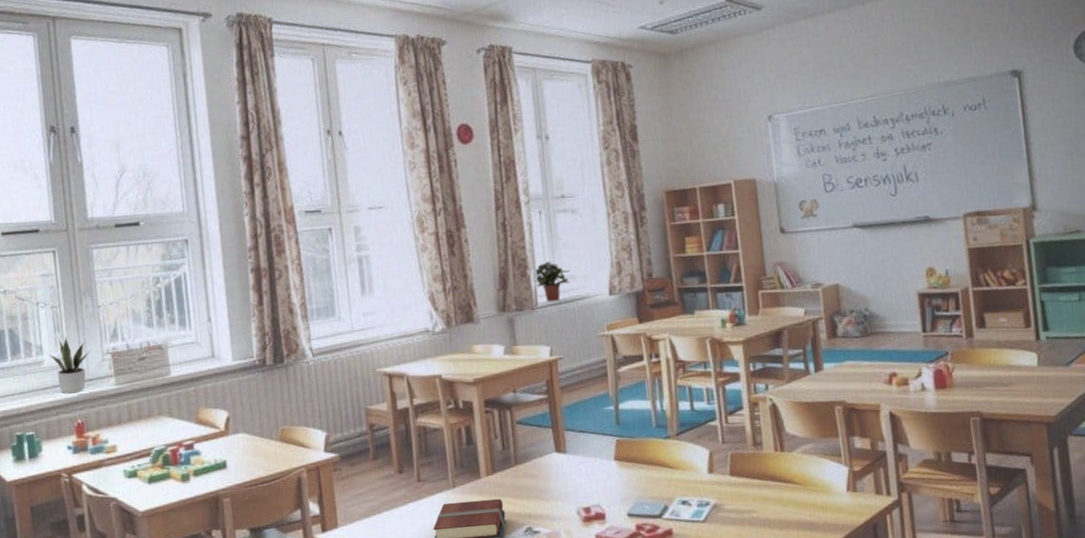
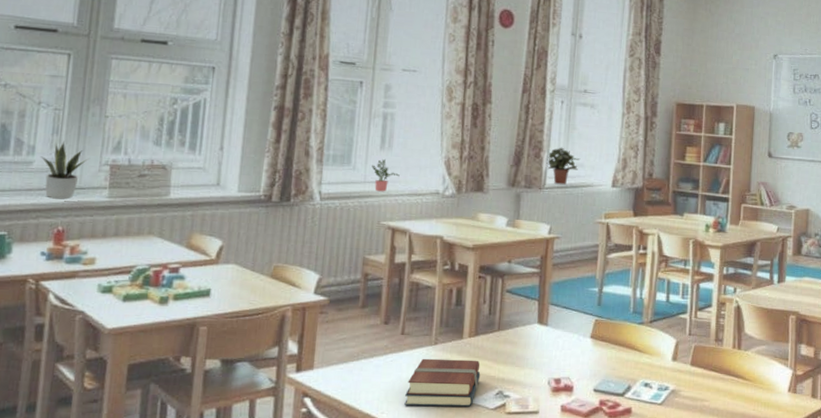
potted plant: none [356,304,386,339] -> present [372,158,400,192]

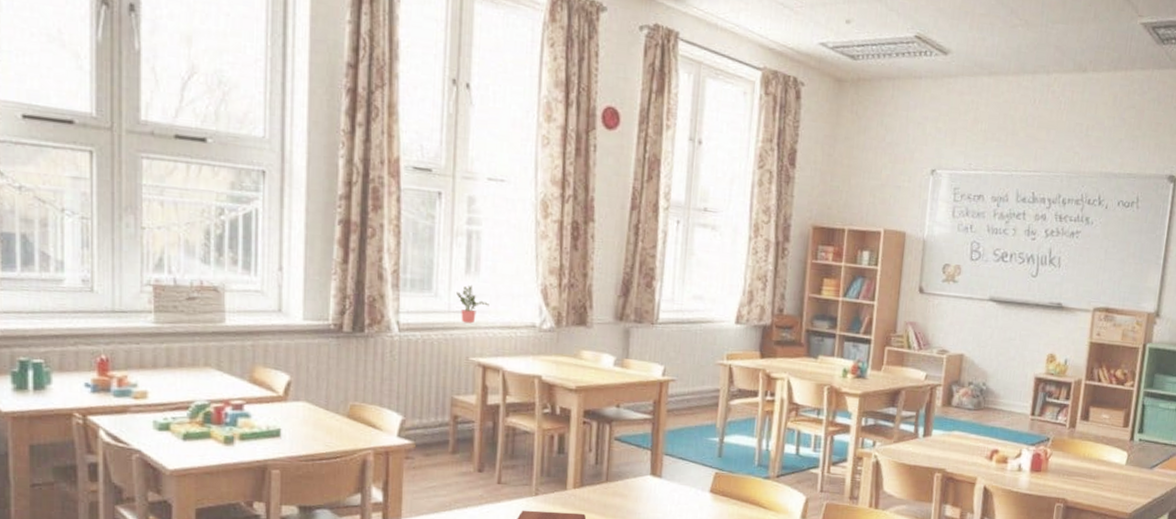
potted plant: present [40,140,89,200] -> none [71,255,128,324]
potted plant: present [546,147,581,185] -> none [660,275,700,320]

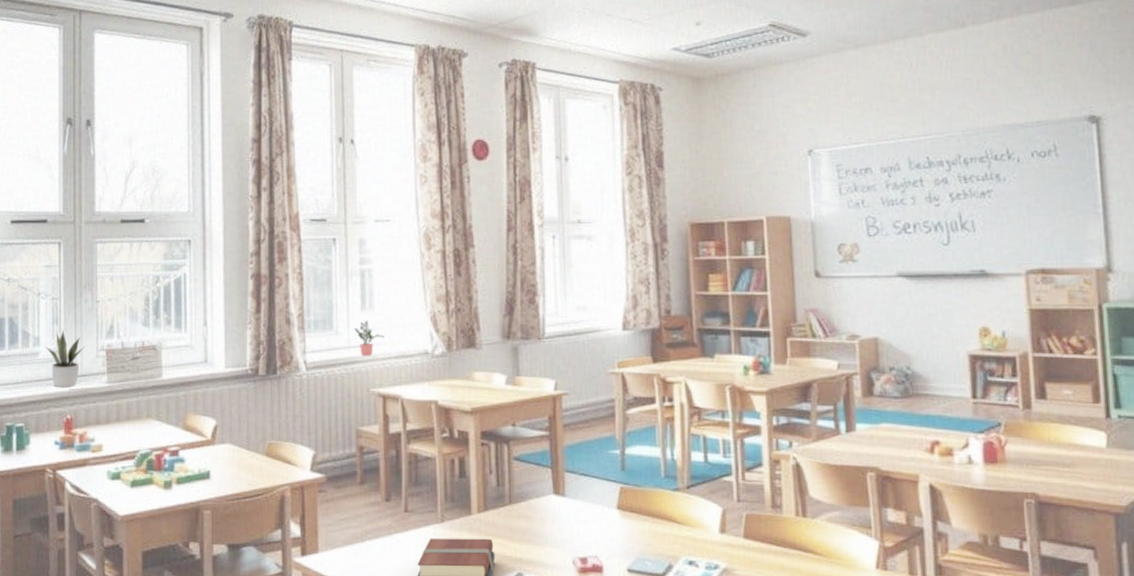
potted plant: none [71,255,128,324] -> present [44,329,87,388]

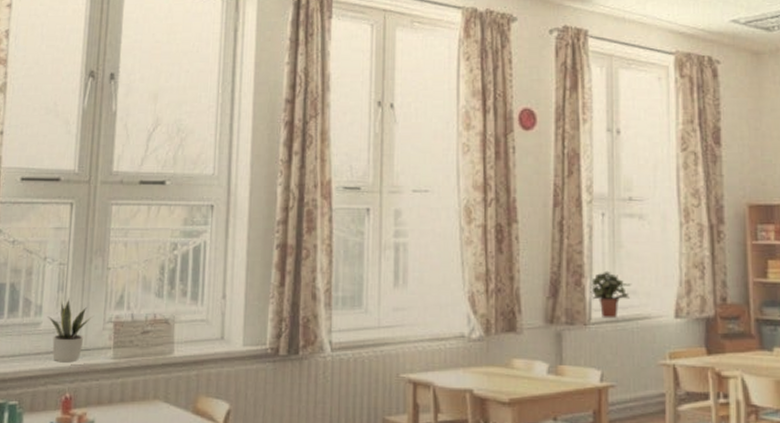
potted plant: present [354,320,385,357] -> none [386,298,418,338]
potted plant: none [543,289,582,333] -> present [590,270,632,319]

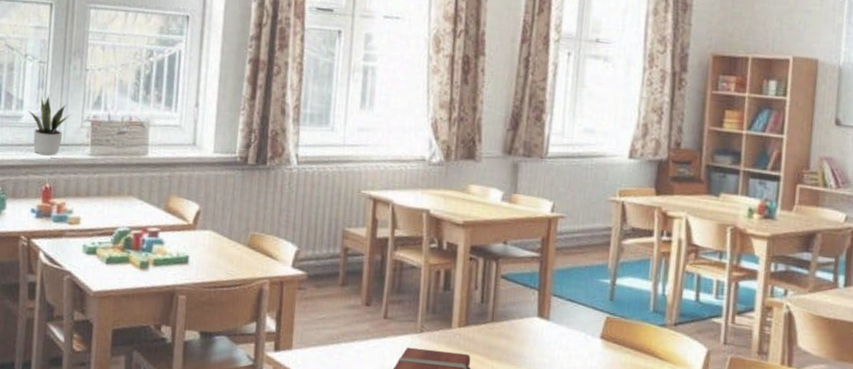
potted plant: present [590,270,632,319] -> none [549,108,591,155]

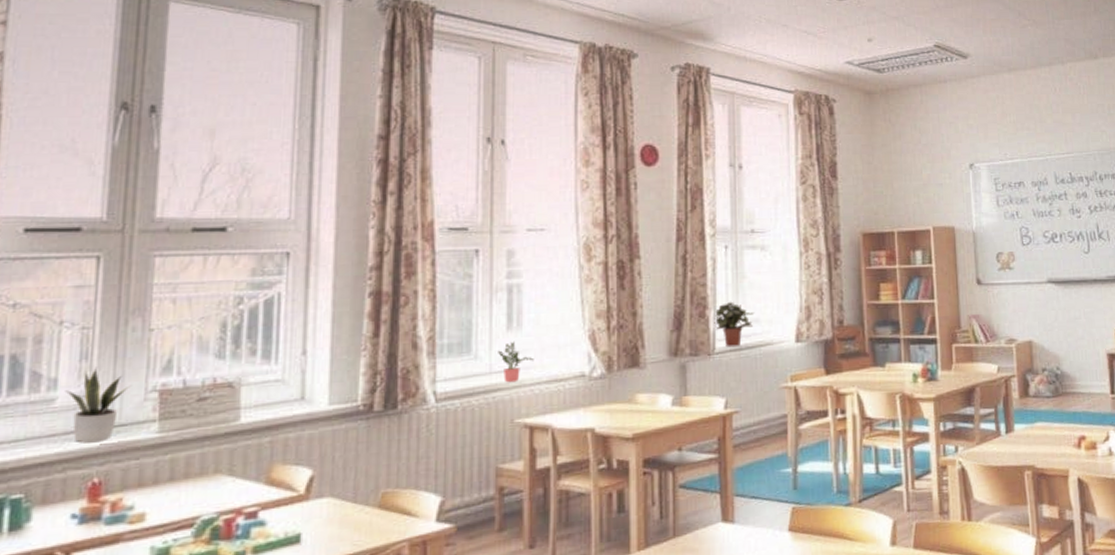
potted plant: none [351,119,382,157] -> present [498,341,534,383]
potted plant: none [549,108,591,155] -> present [714,301,755,348]

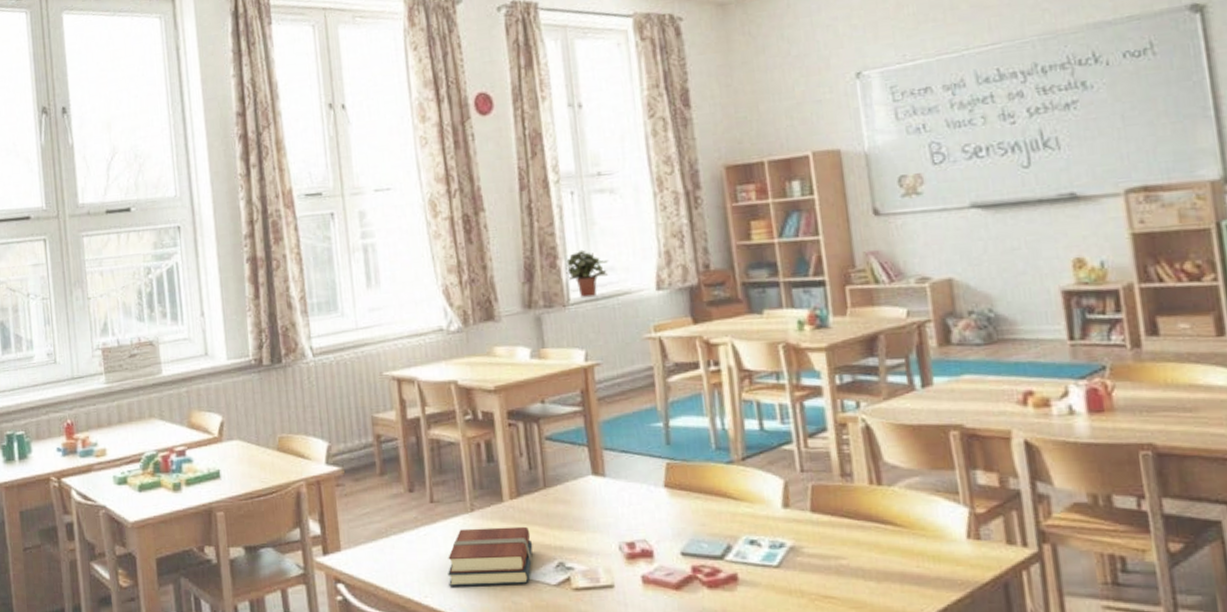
potted plant: present [64,367,131,444] -> none [38,330,82,392]
potted plant: present [498,341,534,383] -> none [361,298,394,338]

